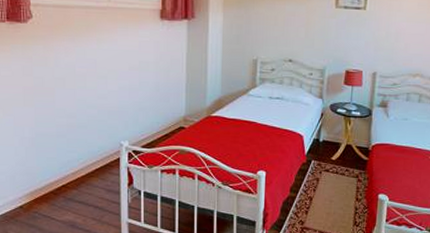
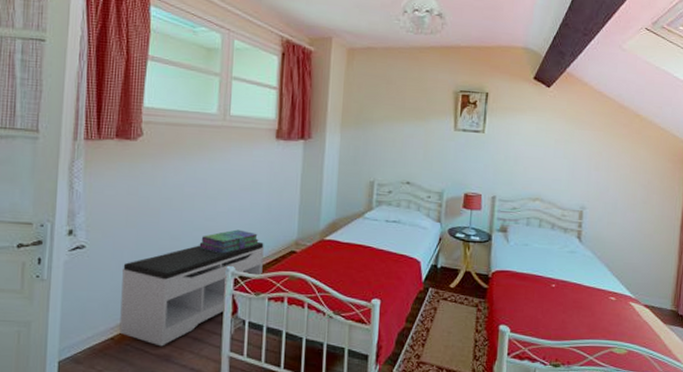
bench: none [25,119,154,214] -> present [119,242,264,347]
stack of books: none [94,107,149,130] -> present [199,229,259,254]

